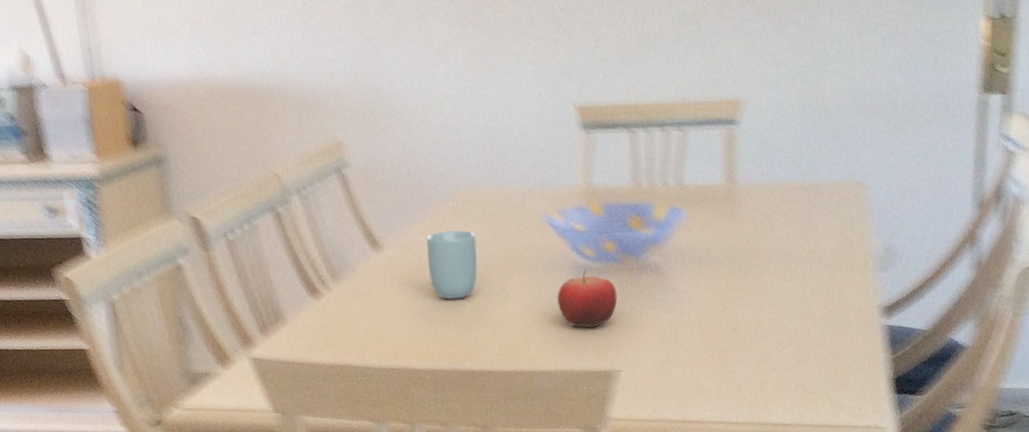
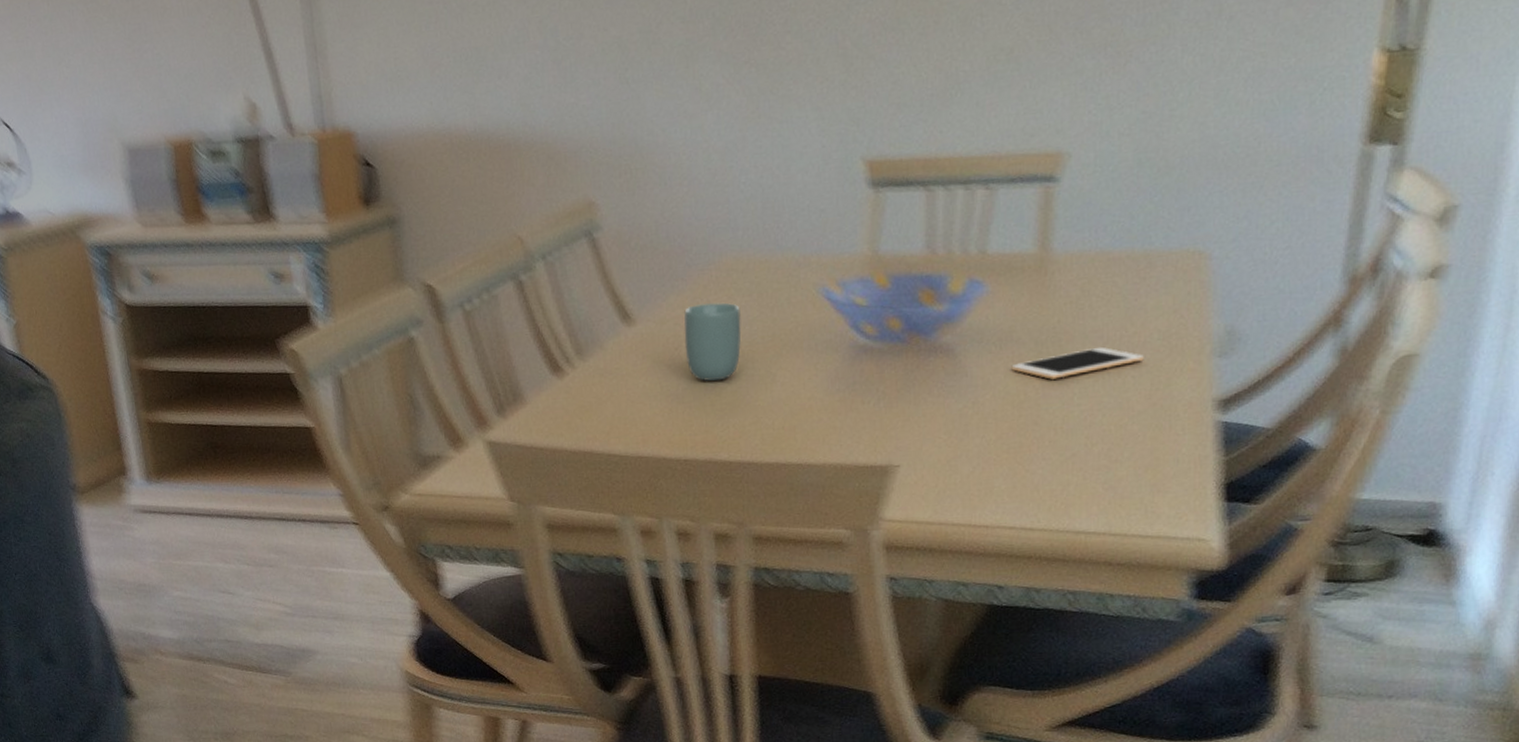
fruit: present [557,270,618,328] -> none [830,351,900,417]
cell phone: none [710,263,820,292] -> present [1011,346,1144,380]

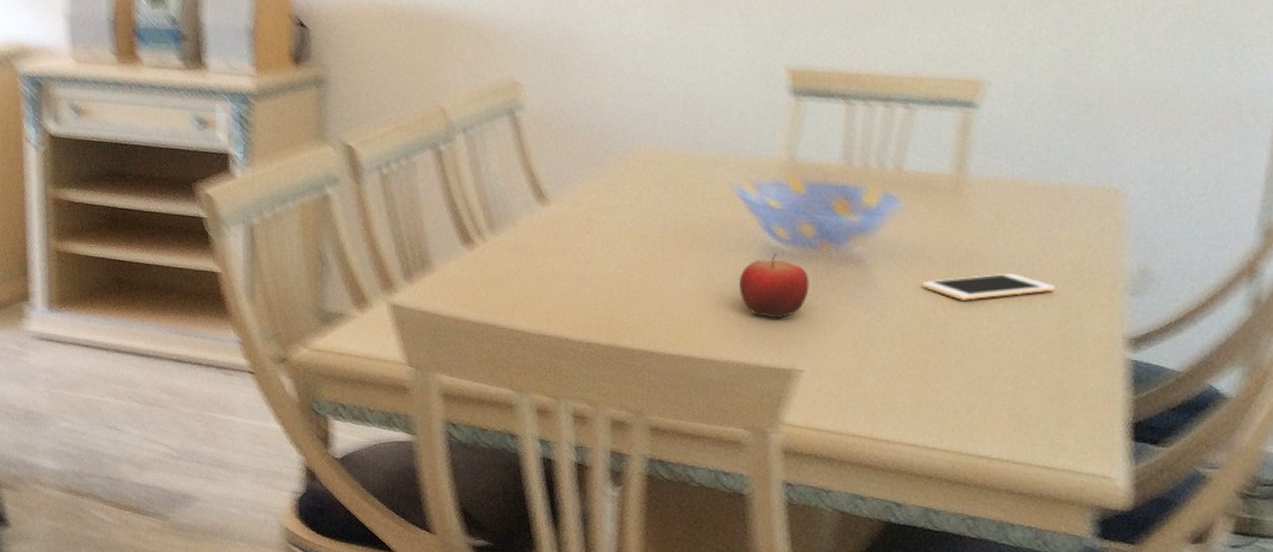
cup: present [684,302,742,381] -> none [596,190,655,267]
fruit: none [830,351,900,417] -> present [739,253,810,319]

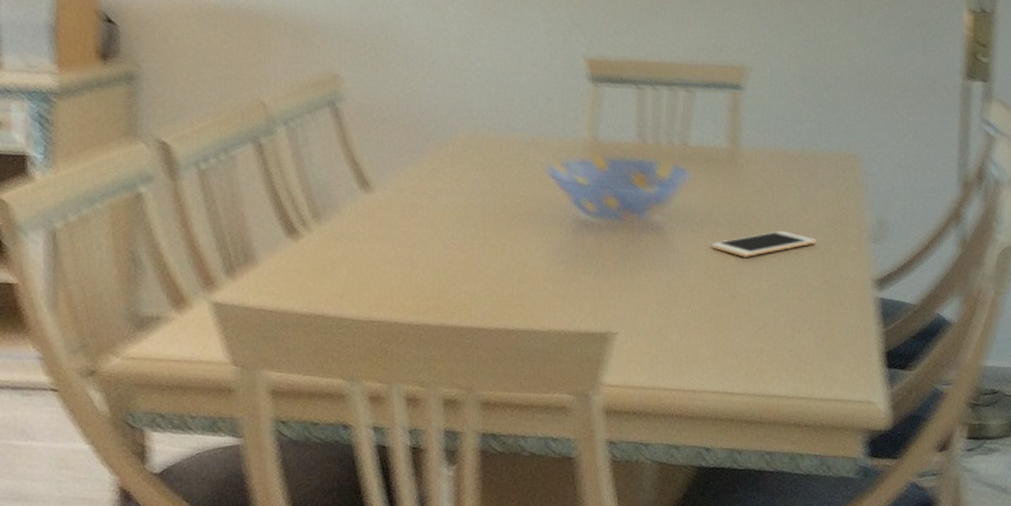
fruit: present [739,253,810,319] -> none [555,226,617,287]

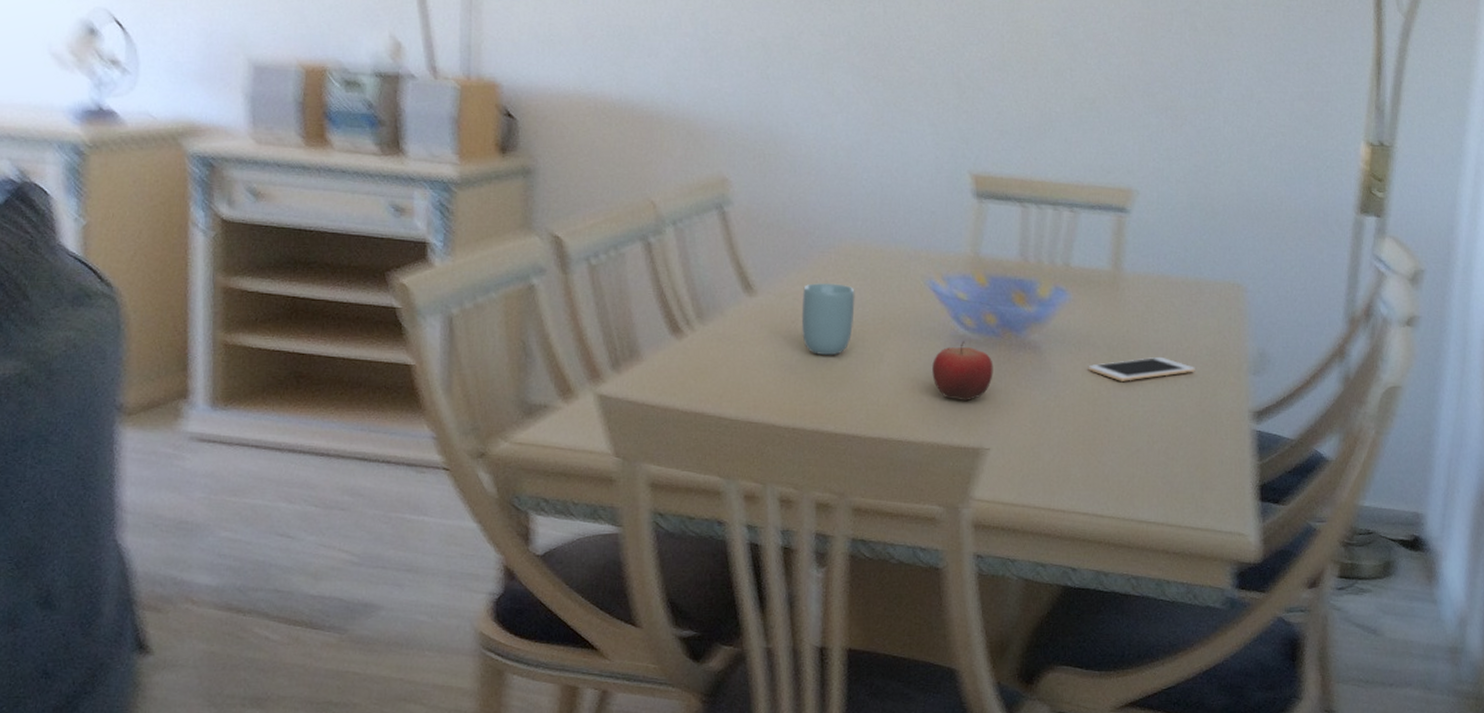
cup: none [420,174,475,248] -> present [801,282,855,355]
fruit: none [555,226,617,287] -> present [932,341,994,402]

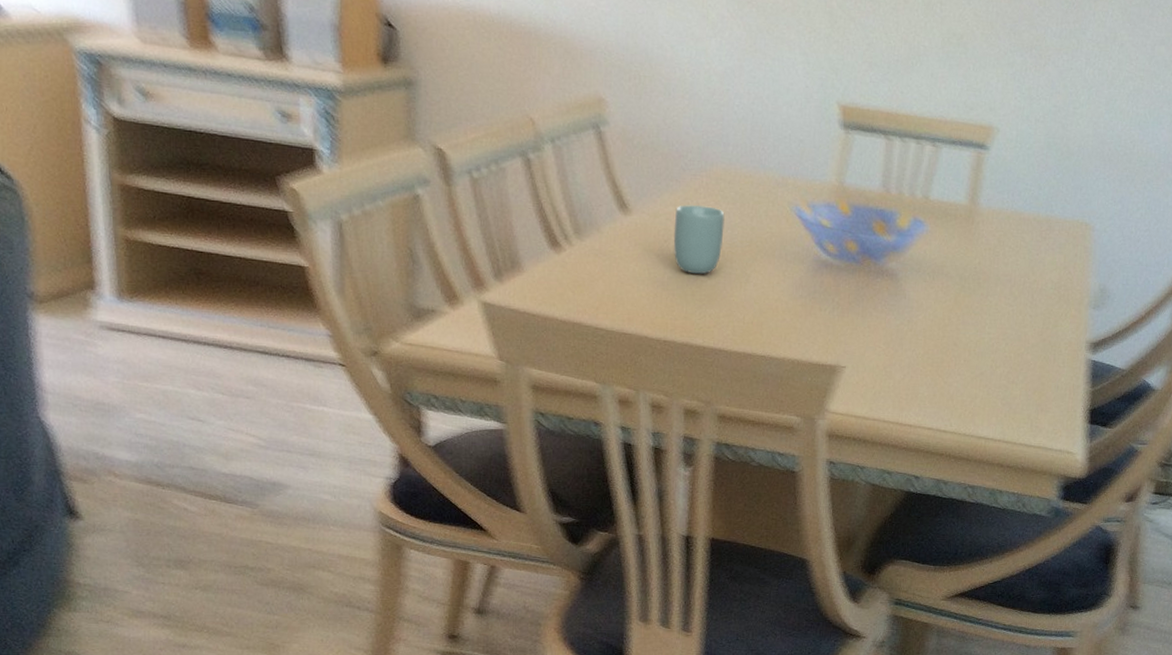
fruit: present [932,341,994,402] -> none [795,266,853,323]
cell phone: present [1088,356,1195,381] -> none [940,288,1040,310]

